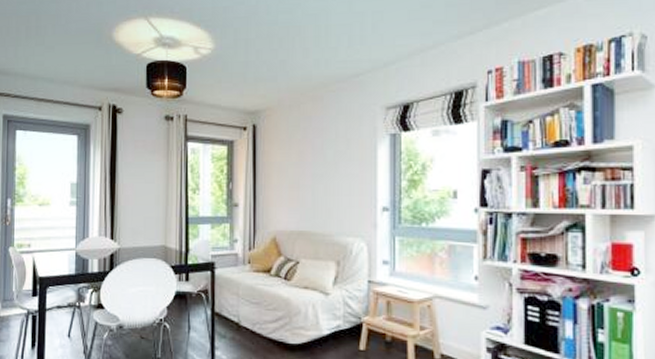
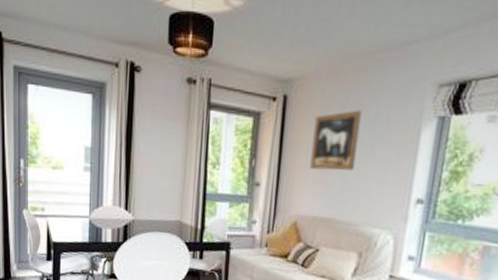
wall art: none [282,133,323,187] -> present [310,110,362,171]

